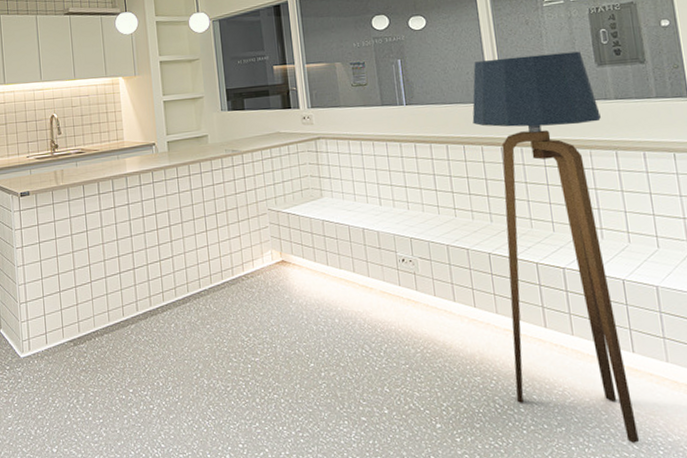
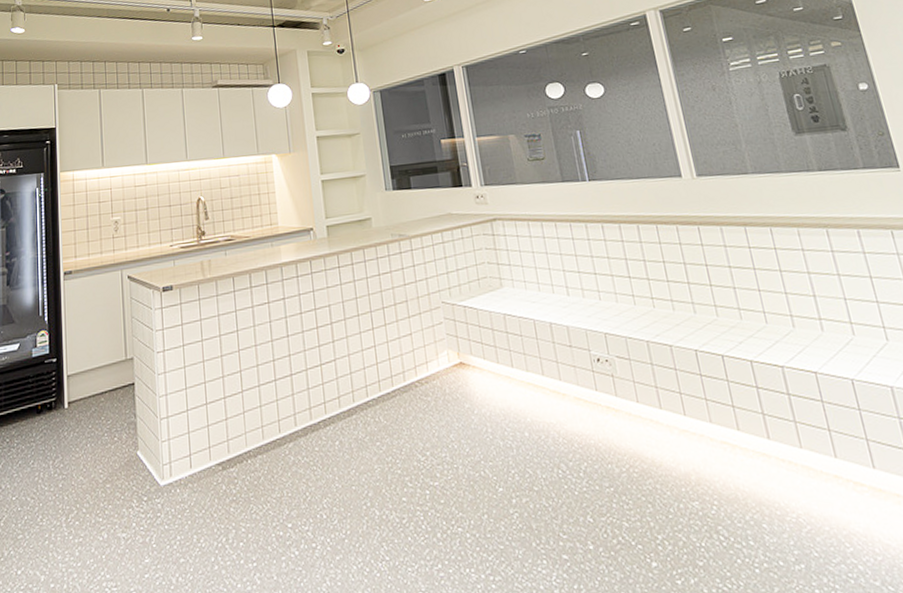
floor lamp: present [472,51,640,443] -> none [660,118,895,583]

